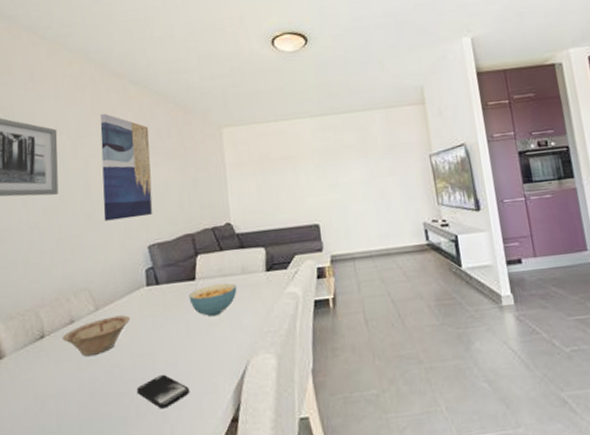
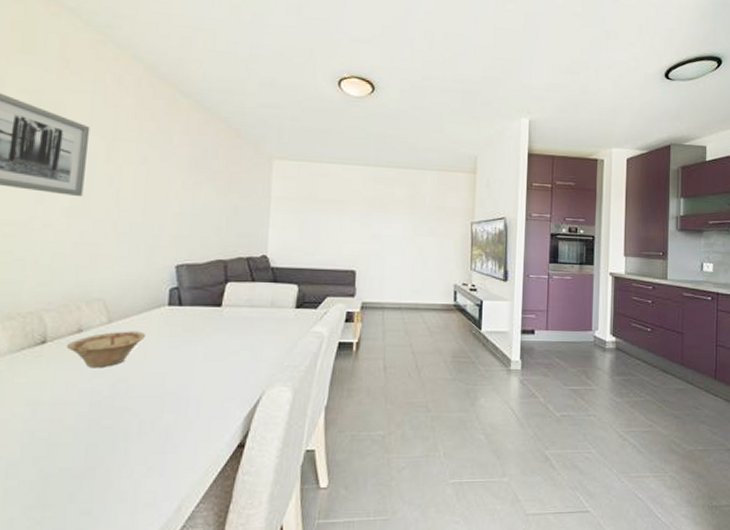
wall art: present [100,113,153,221] -> none [131,119,195,235]
smartphone: present [136,374,189,409] -> none [142,394,198,428]
cereal bowl: present [189,283,237,317] -> none [212,314,264,345]

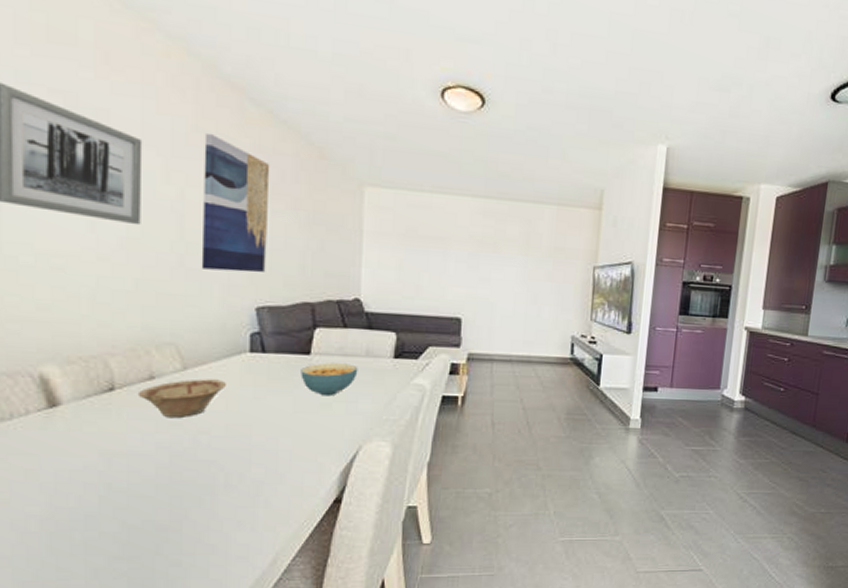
wall art: none [131,119,195,235] -> present [201,132,270,273]
cereal bowl: none [212,314,264,345] -> present [301,363,358,396]

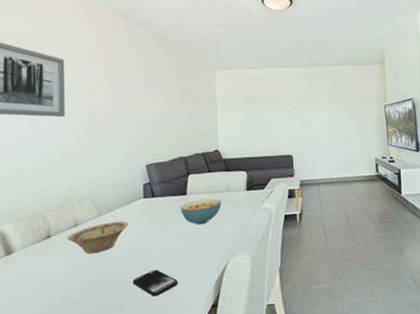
wall art: present [201,132,270,273] -> none [105,48,152,142]
smartphone: none [228,447,290,482] -> present [132,269,178,297]

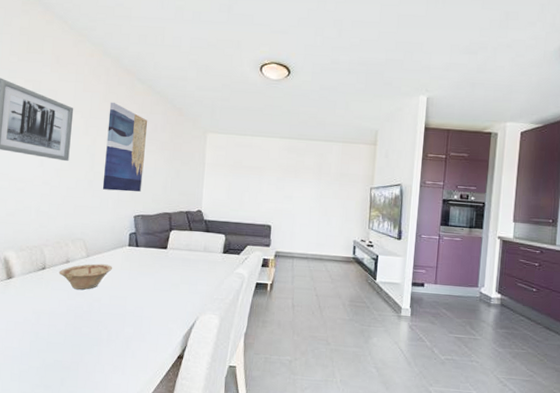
wall art: none [105,48,152,142] -> present [102,102,148,192]
smartphone: present [132,269,178,297] -> none [110,313,150,339]
cereal bowl: present [180,198,222,225] -> none [160,255,198,279]

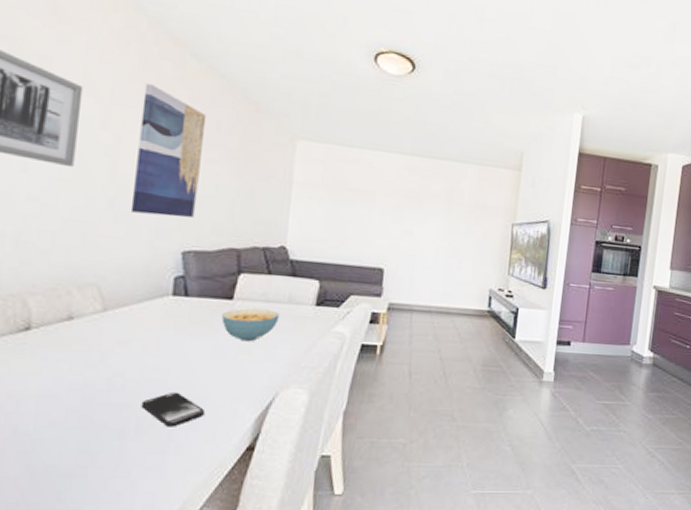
dish: present [58,263,112,290] -> none [54,320,146,360]
smartphone: none [110,313,150,339] -> present [141,391,204,427]
cereal bowl: none [160,255,198,279] -> present [222,308,280,342]

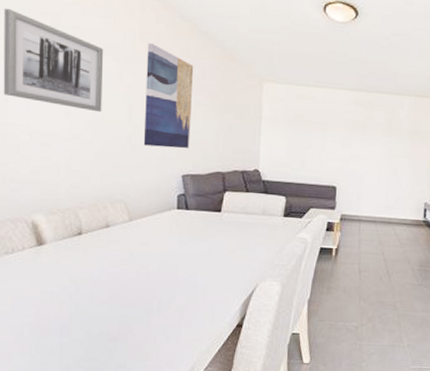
smartphone: present [141,391,204,427] -> none [160,281,205,308]
cereal bowl: present [222,308,280,342] -> none [214,219,257,245]

